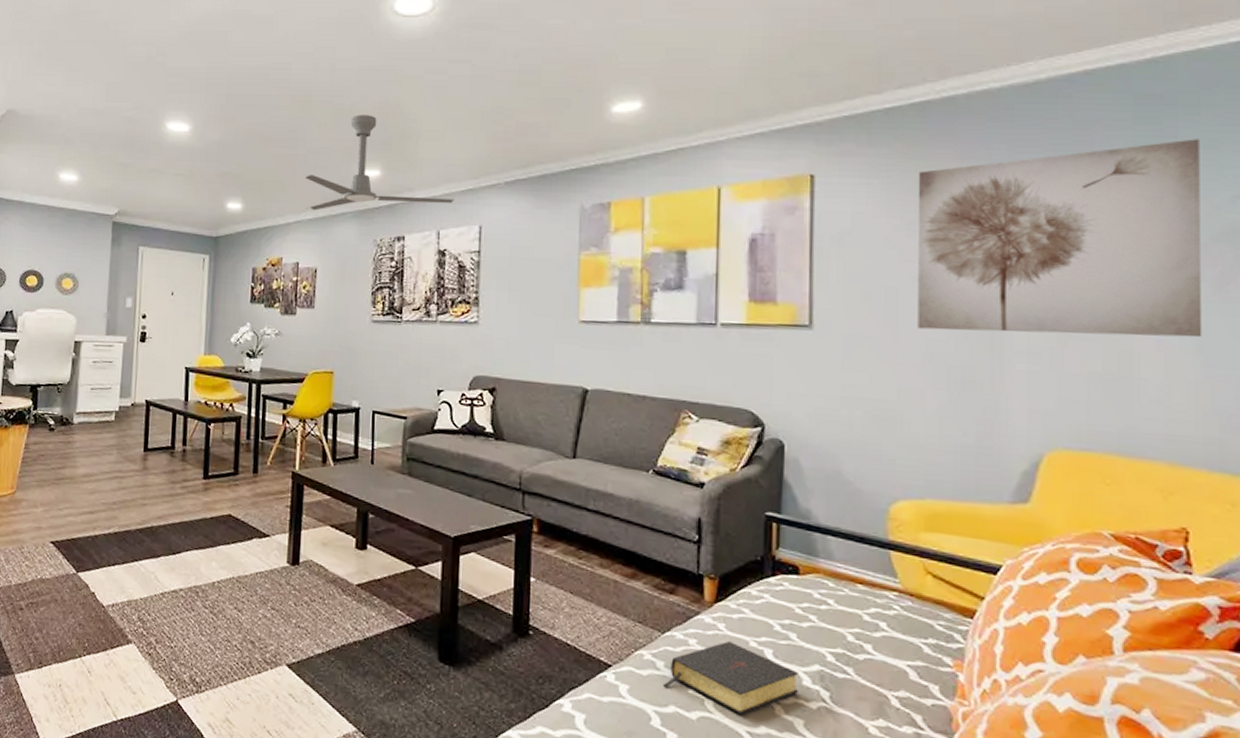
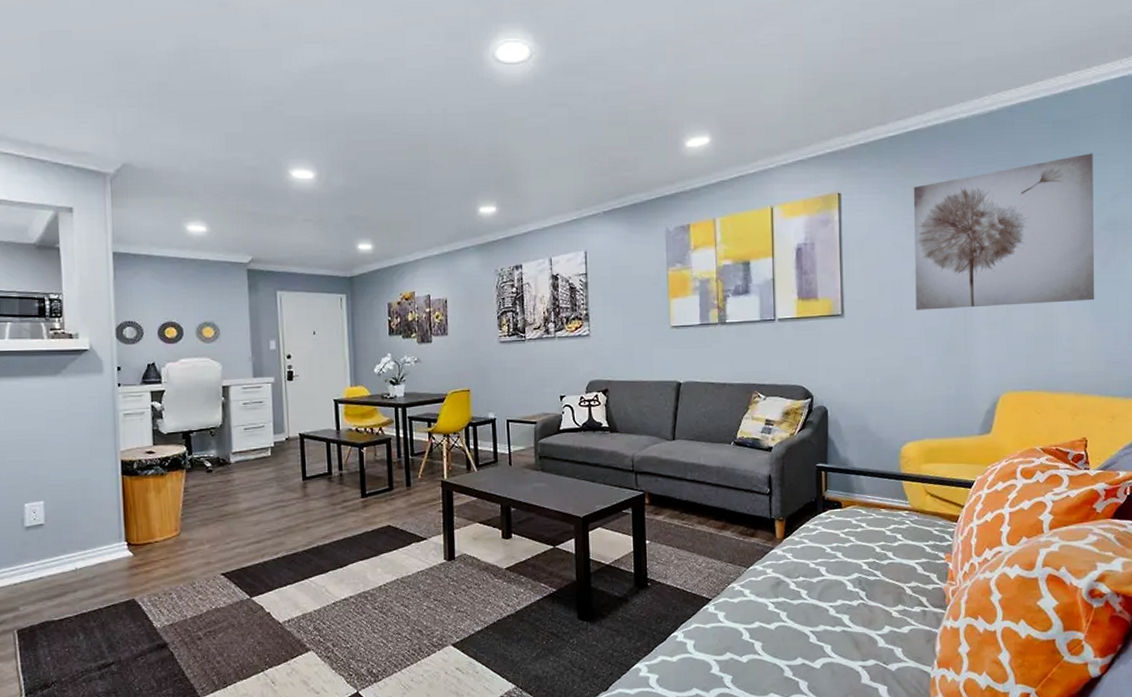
ceiling fan: present [305,115,455,211] -> none [429,156,562,247]
bible: present [664,640,798,714] -> none [750,565,844,619]

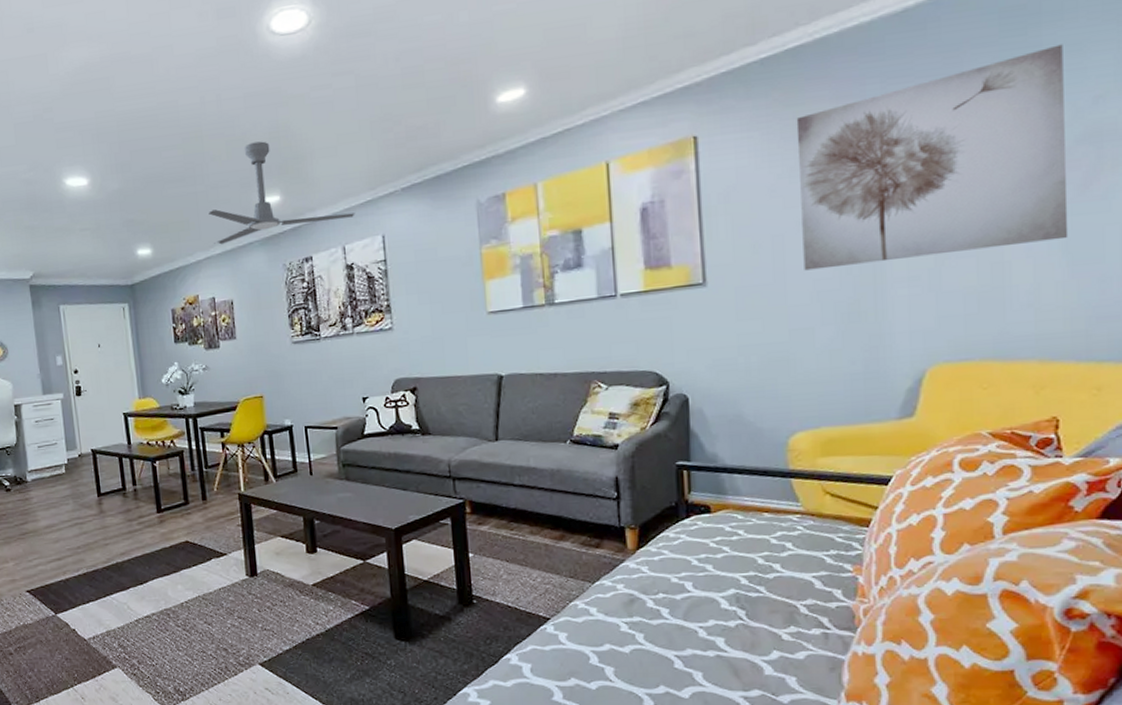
ceiling fan: none [429,156,562,247] -> present [208,141,355,245]

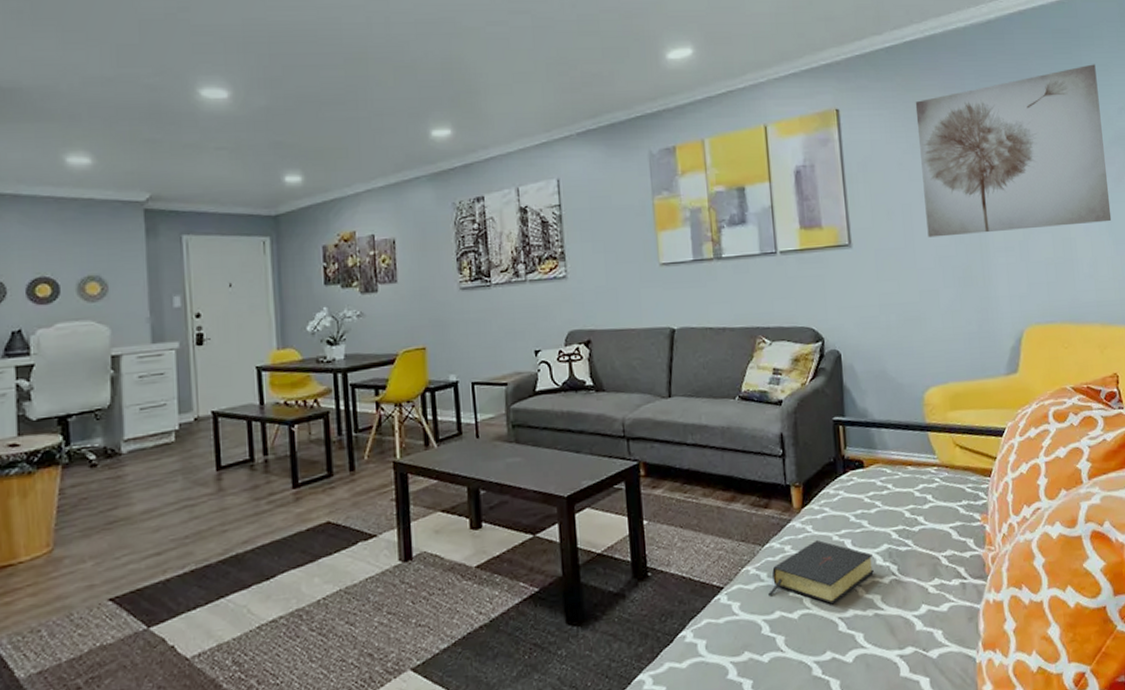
ceiling fan: present [208,141,355,245] -> none [371,71,530,177]
bible: none [598,580,717,642] -> present [768,539,874,604]

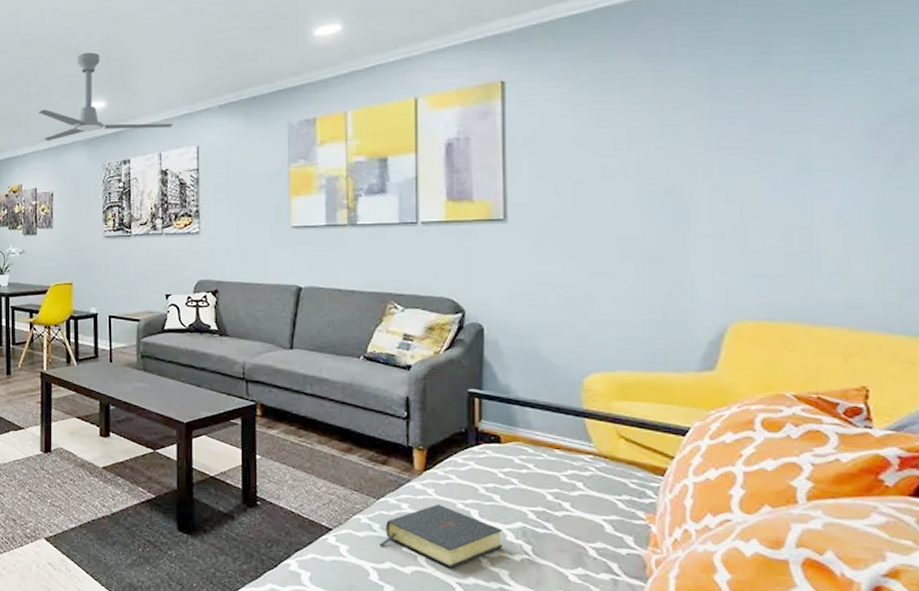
ceiling fan: none [371,71,530,177] -> present [39,52,173,141]
wall art: present [915,64,1112,238] -> none [603,24,881,217]

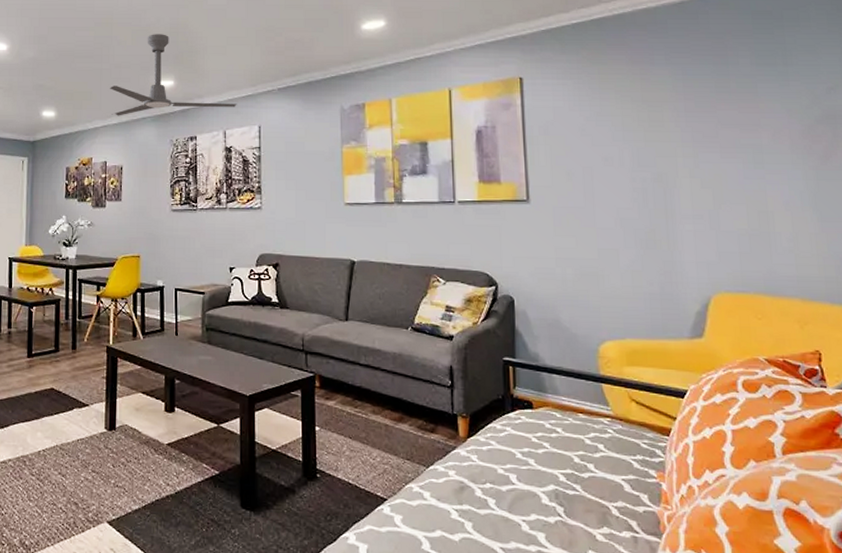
bible: present [380,503,502,568] -> none [431,469,539,533]

